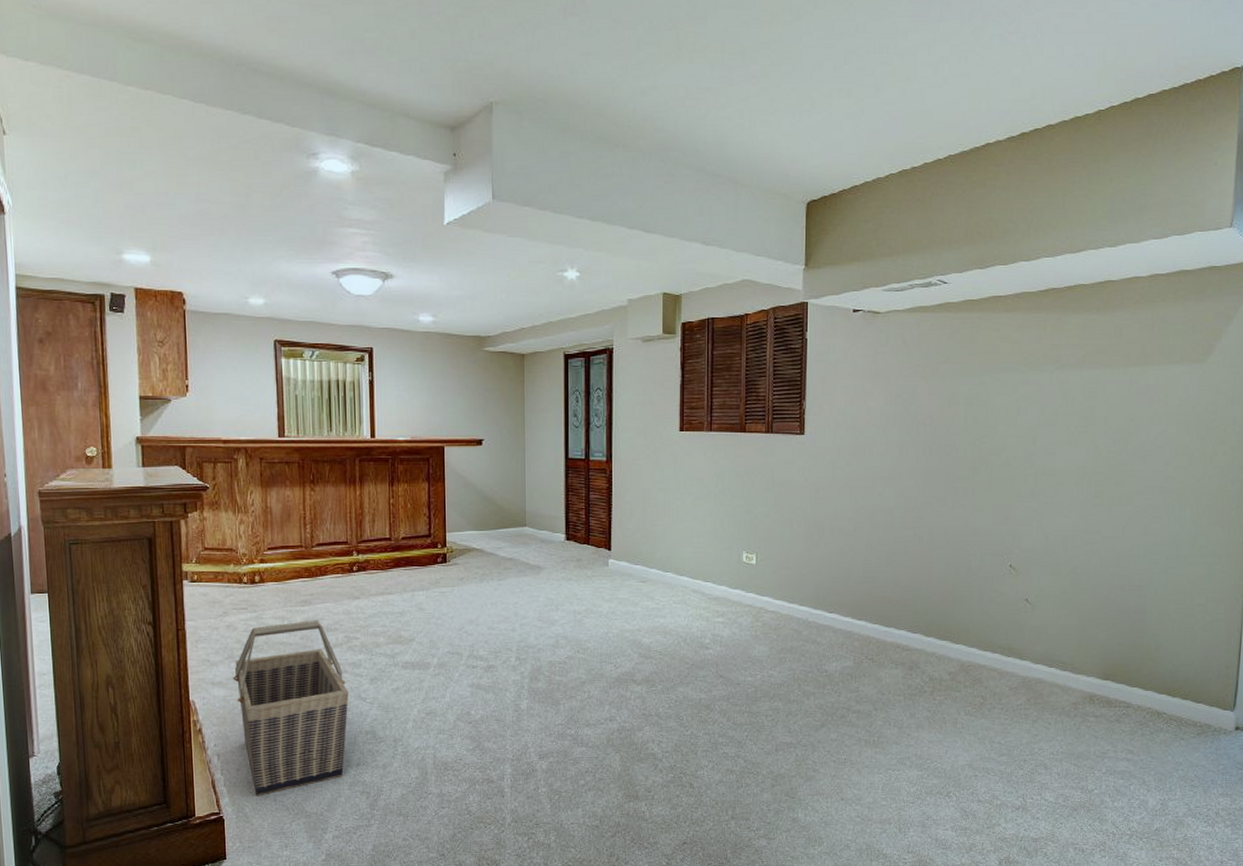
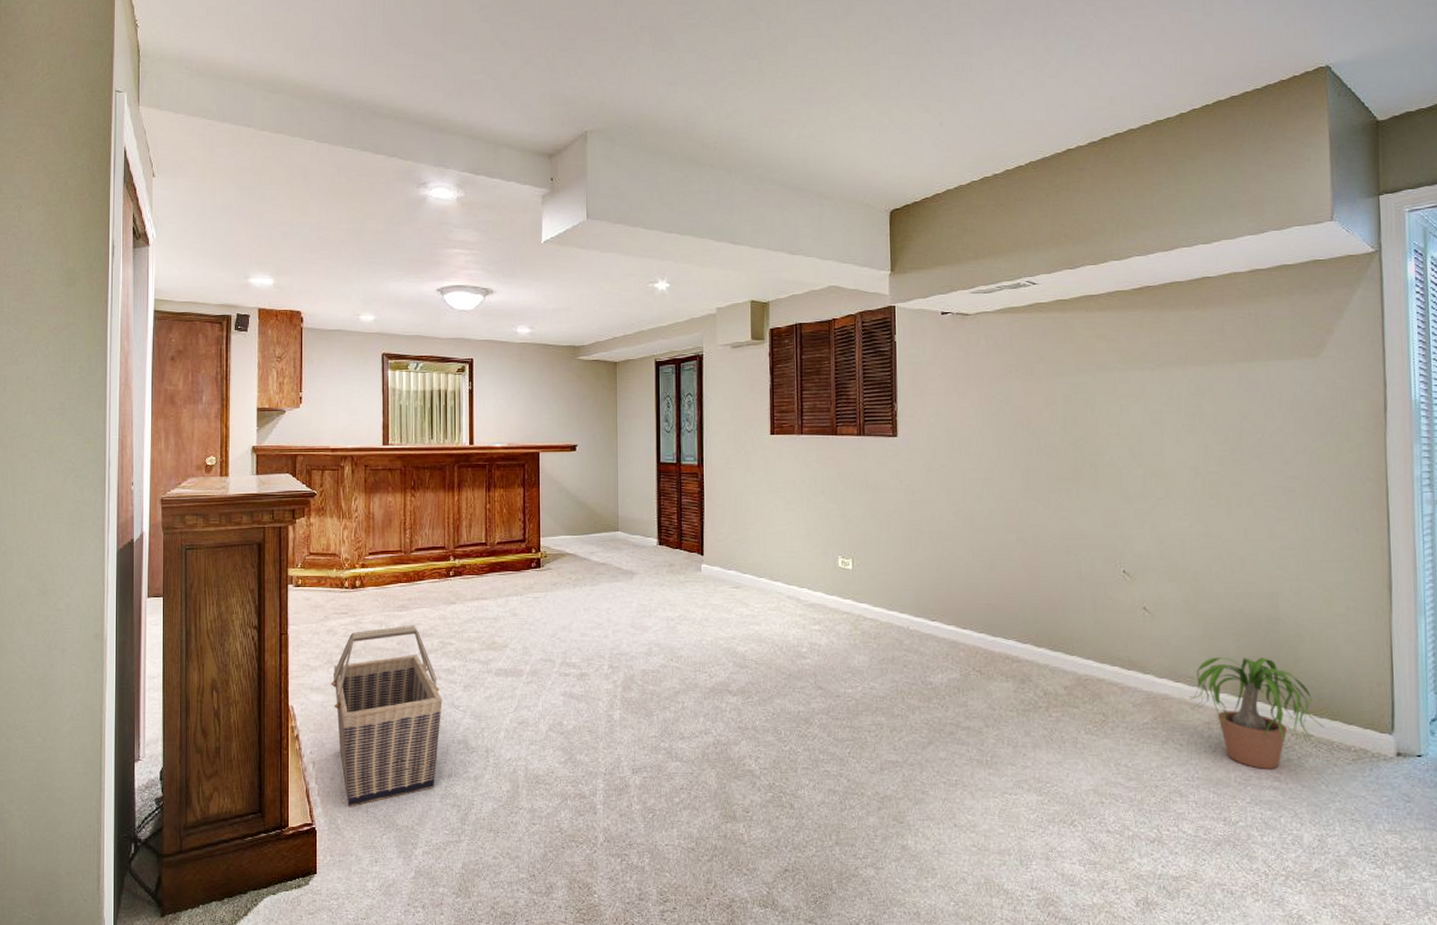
potted plant: none [1052,644,1176,743] -> present [1179,657,1324,769]

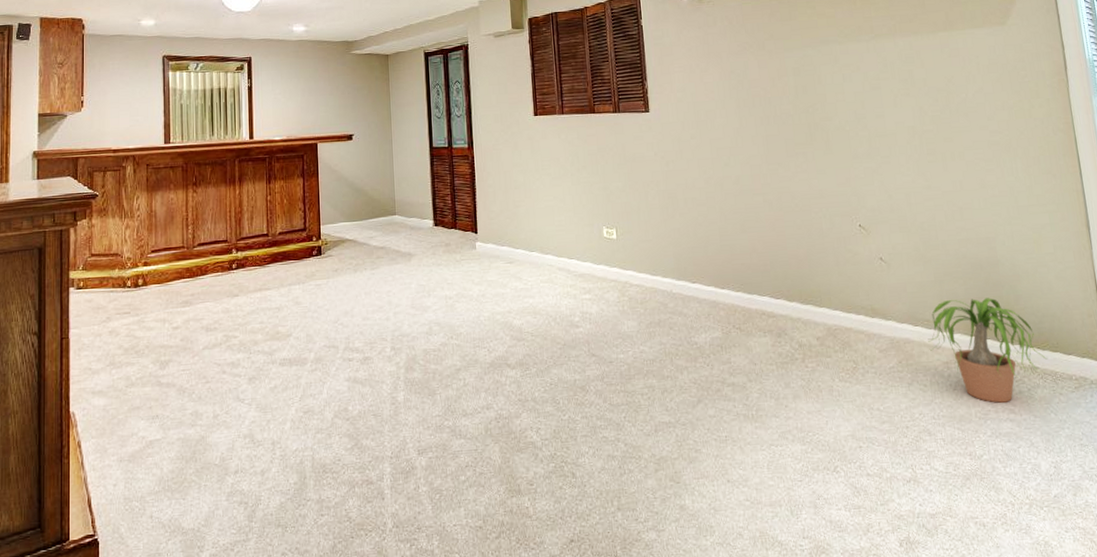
basket: present [330,624,442,807] -> none [112,320,227,514]

